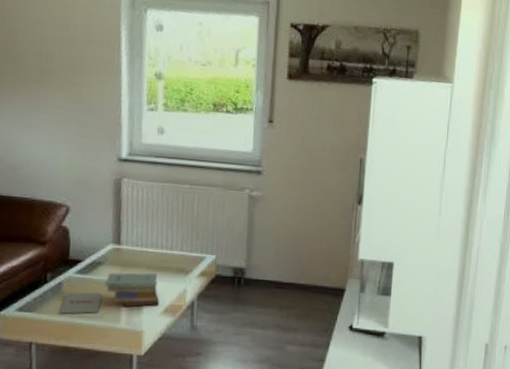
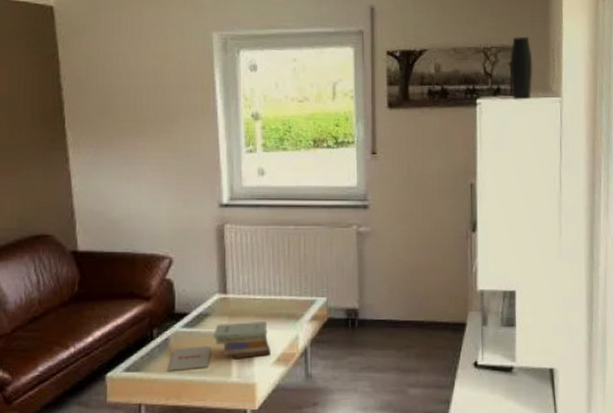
vase: none [406,21,429,83] -> present [510,36,533,100]

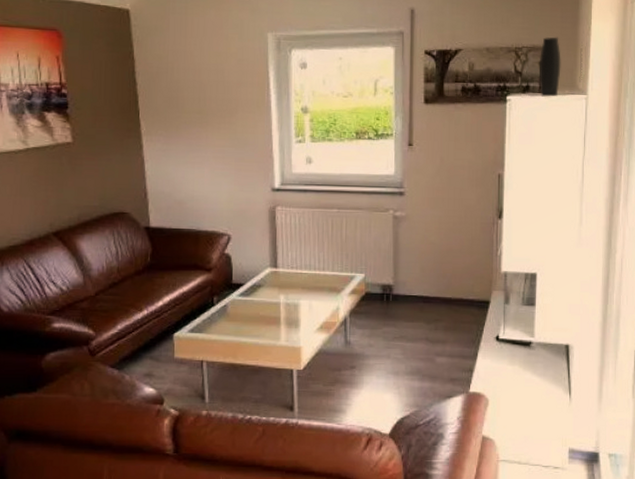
magazine: present [167,346,212,371] -> none [225,313,263,334]
books: present [213,321,270,360] -> none [265,293,315,326]

